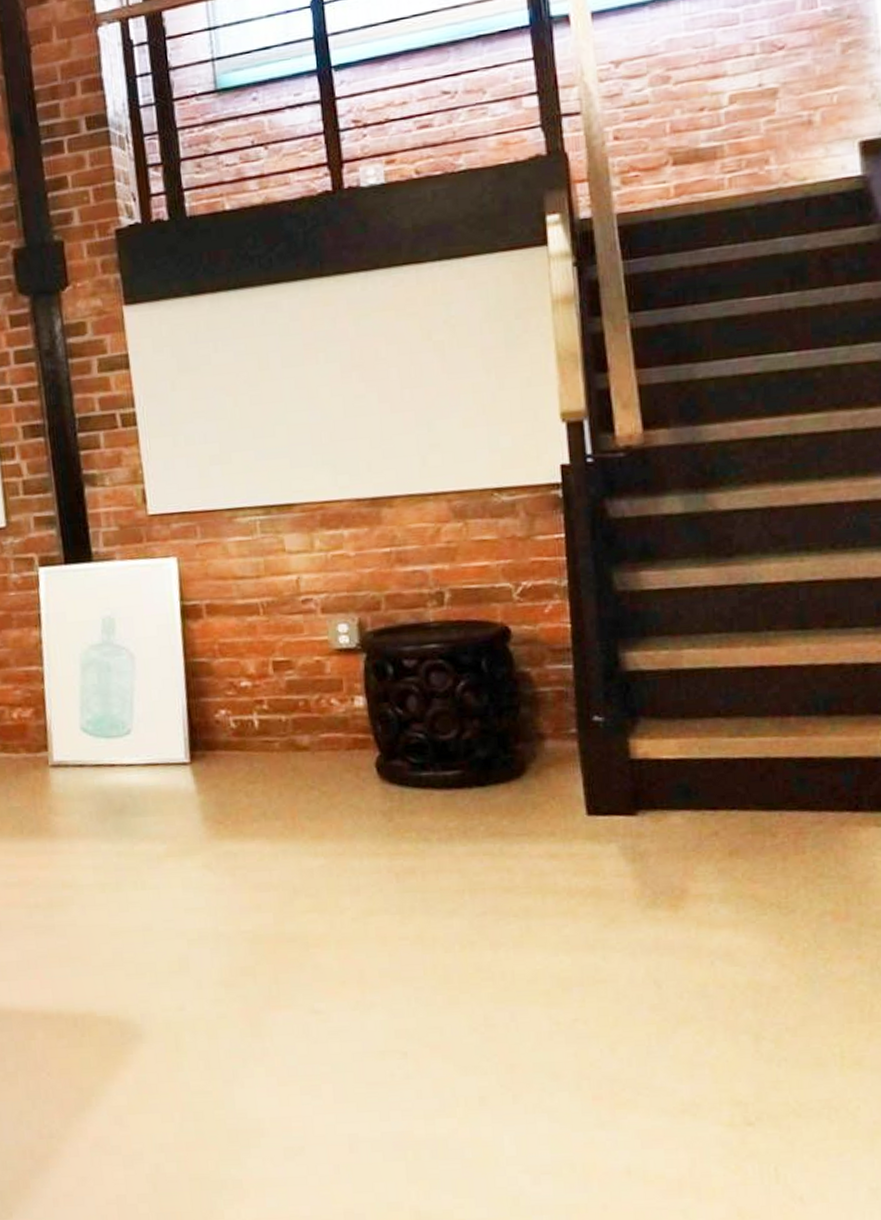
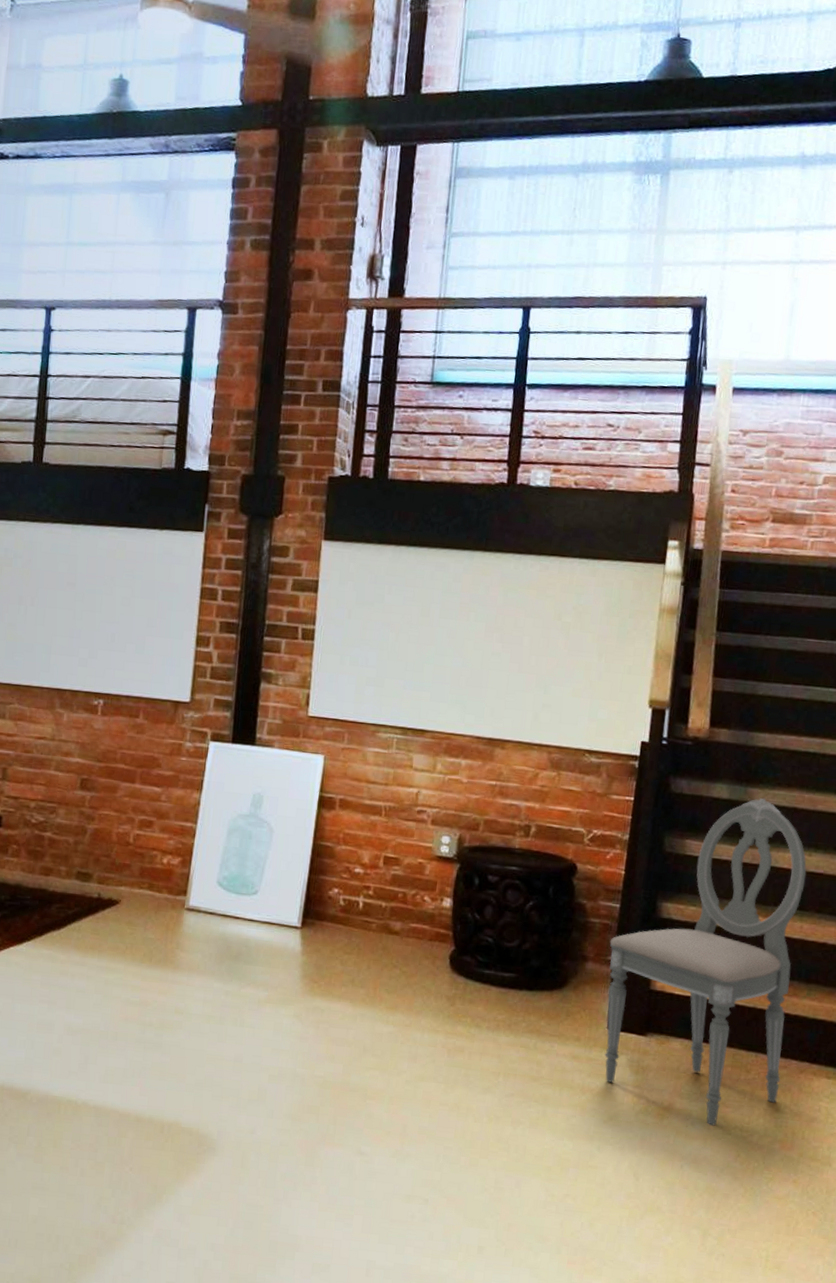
dining chair: none [568,503,818,908] -> present [605,798,807,1126]

